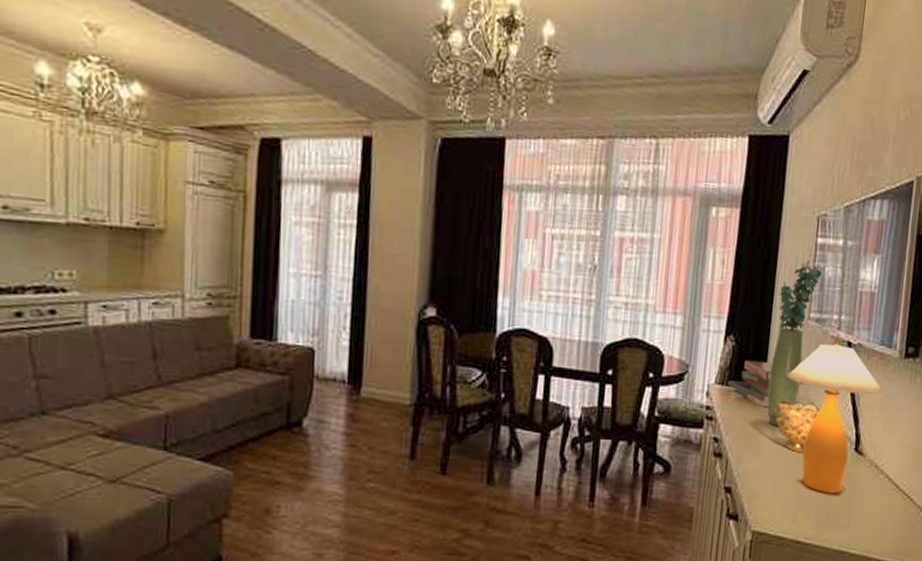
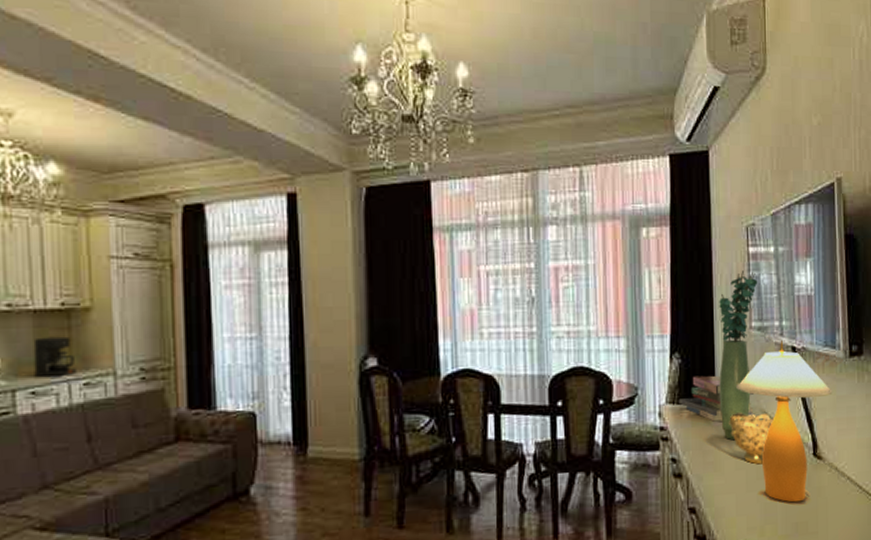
coffee maker: none [106,253,147,294] -> present [33,336,77,378]

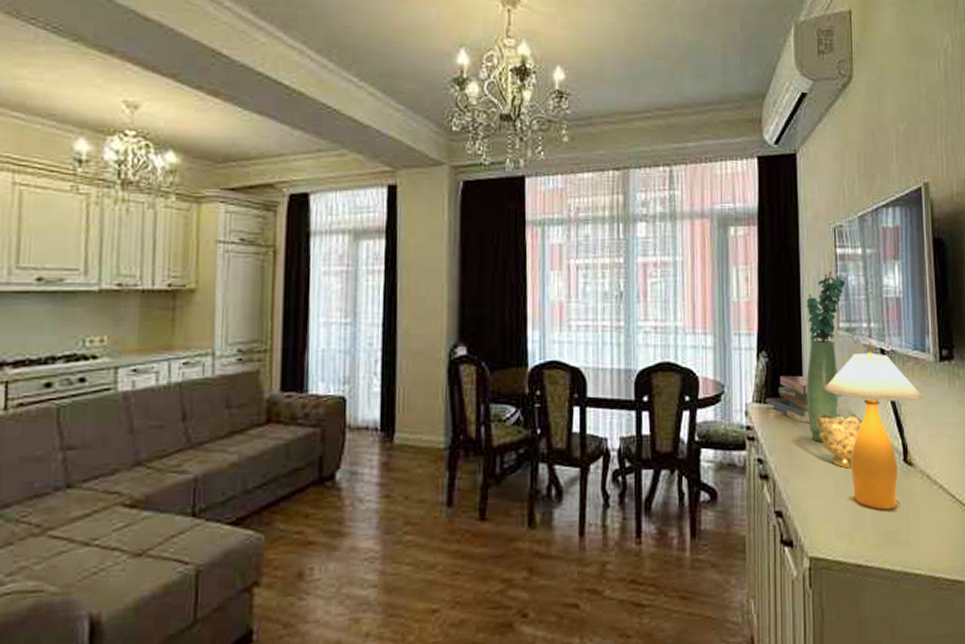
coffee maker: present [33,336,77,378] -> none [137,316,177,356]

